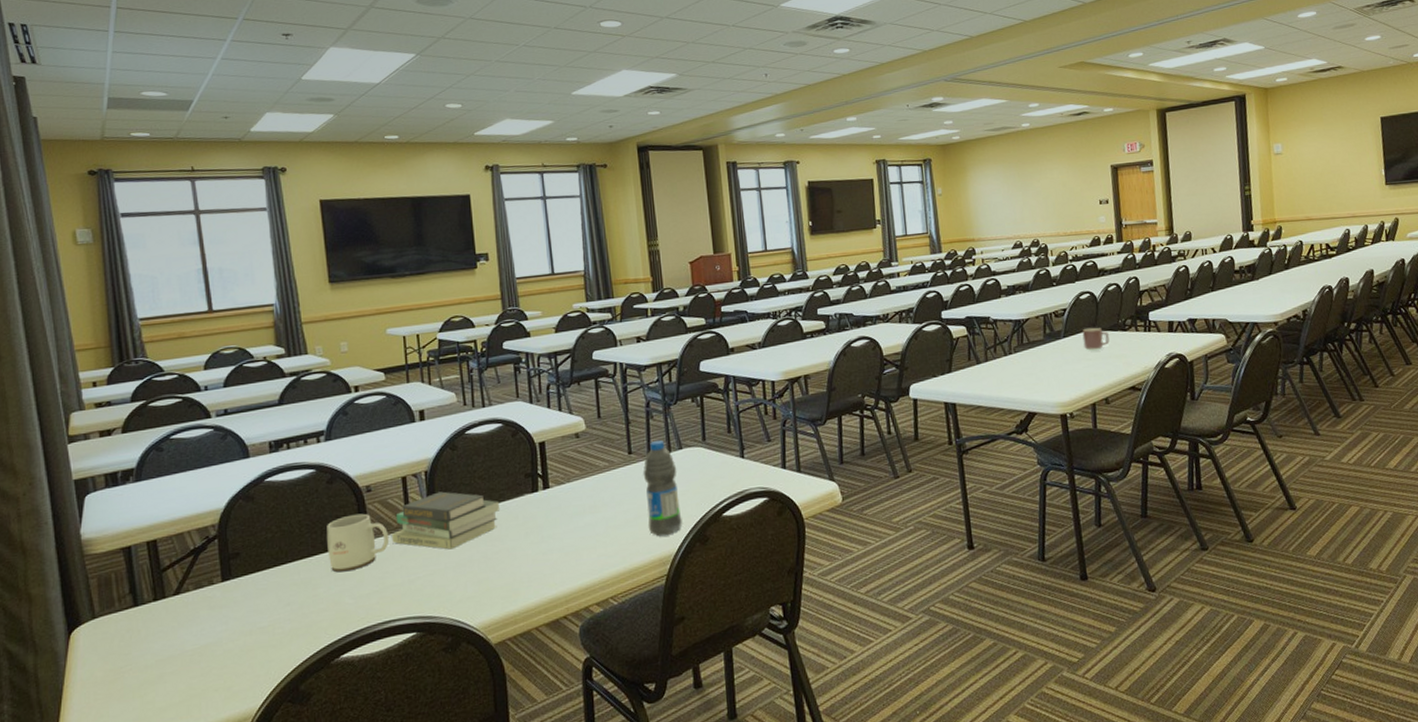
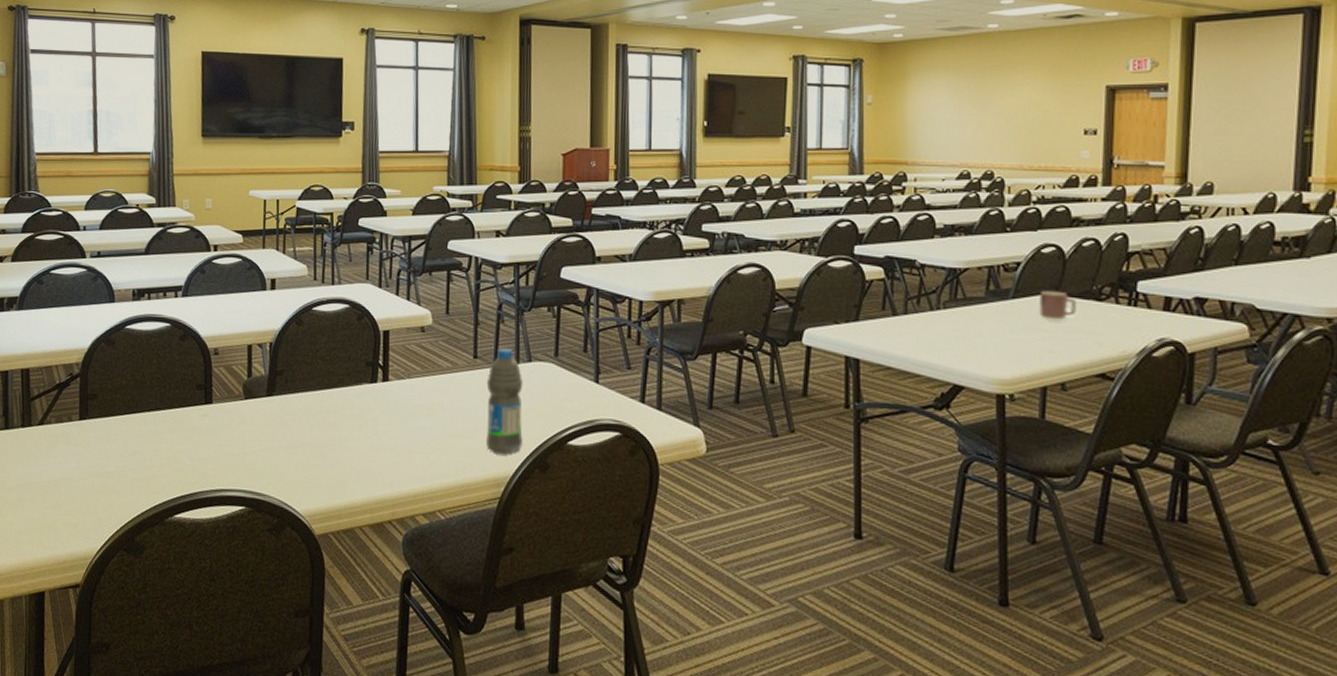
mug: present [326,513,390,572] -> none [172,375,230,432]
books: present [392,491,501,550] -> none [232,366,338,428]

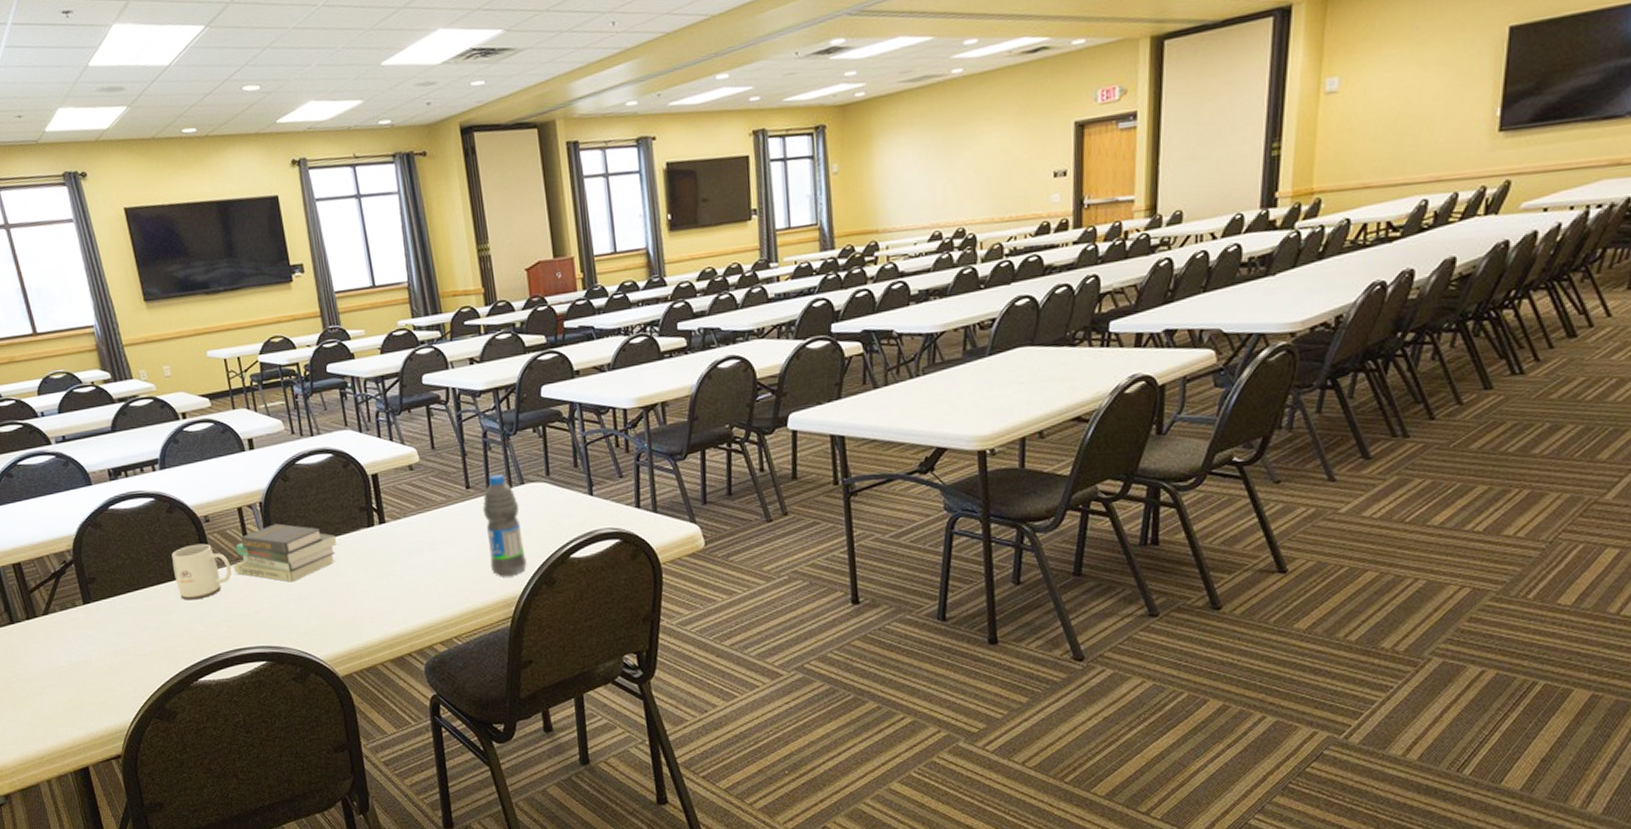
mug: none [172,375,230,432] -> present [171,543,232,600]
books: none [232,366,338,428] -> present [234,523,338,582]
mug: present [1039,290,1076,320] -> none [1015,341,1051,372]

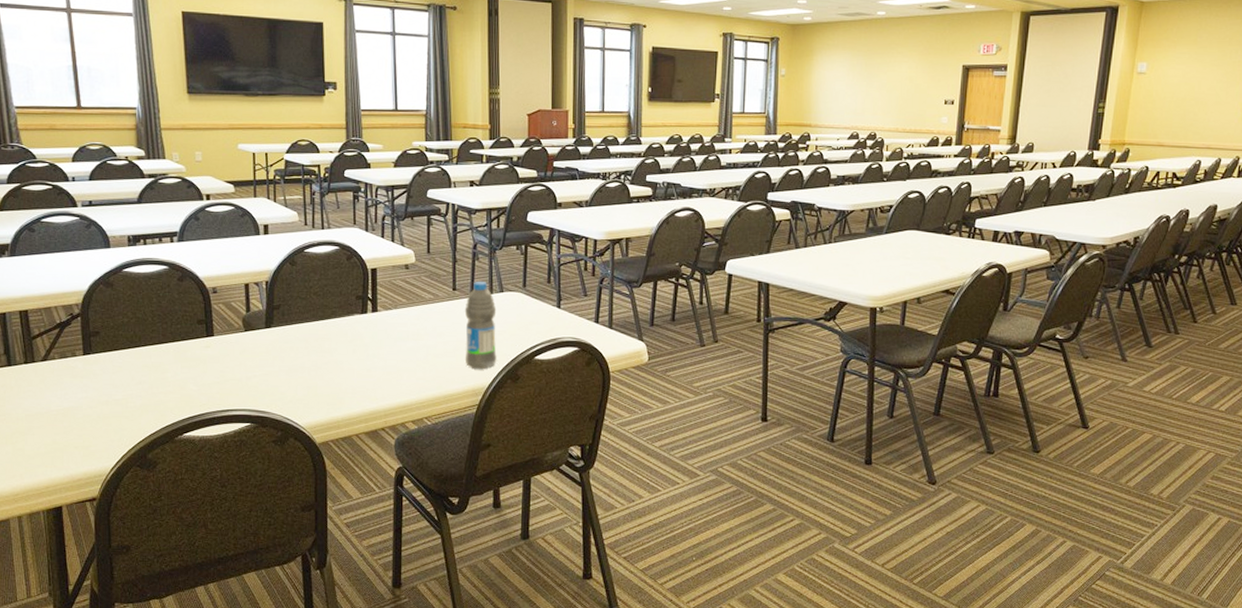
mug: present [171,543,232,600] -> none [175,311,231,362]
books: present [234,523,338,582] -> none [233,301,332,355]

